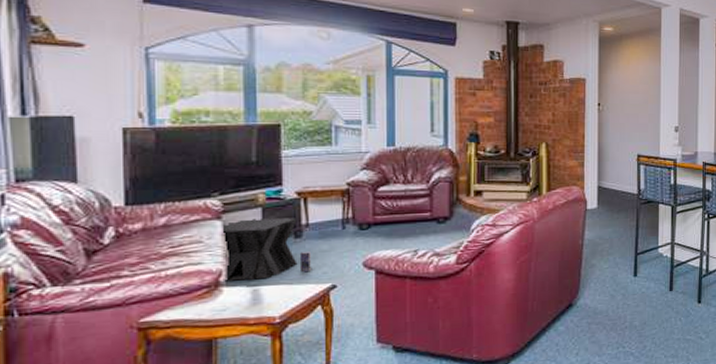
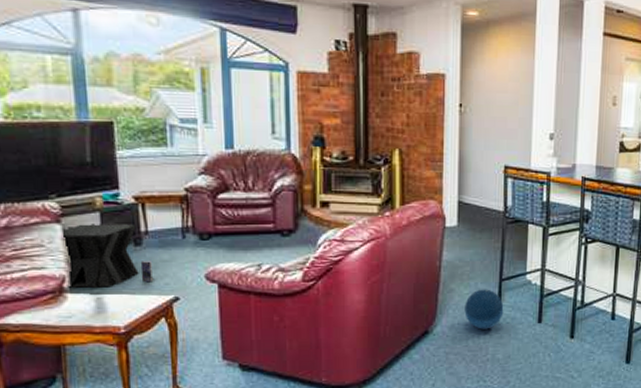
ball: none [605,263,639,300] -> present [464,289,504,330]

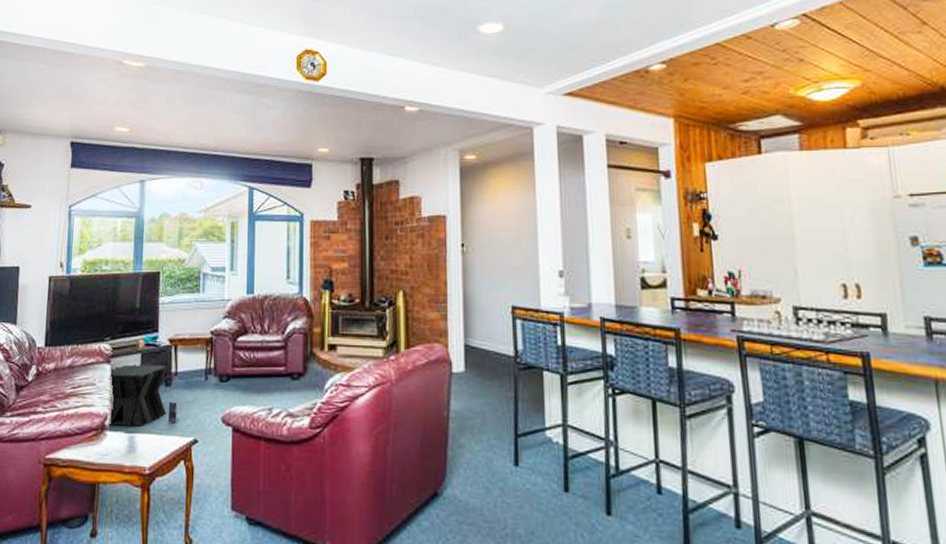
ball: present [464,289,504,330] -> none [477,445,522,496]

